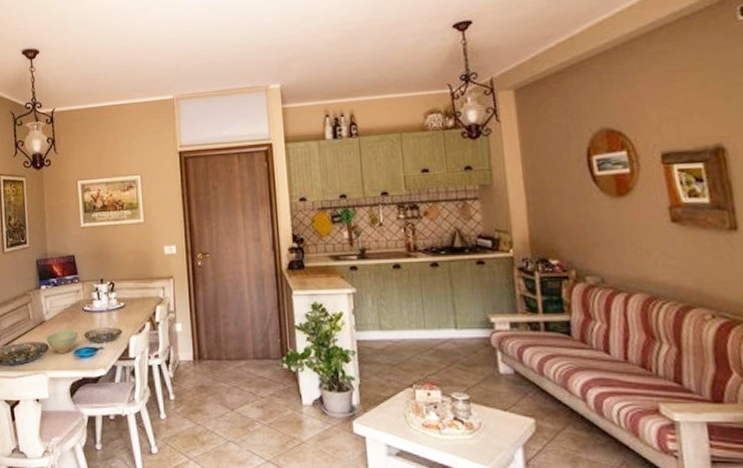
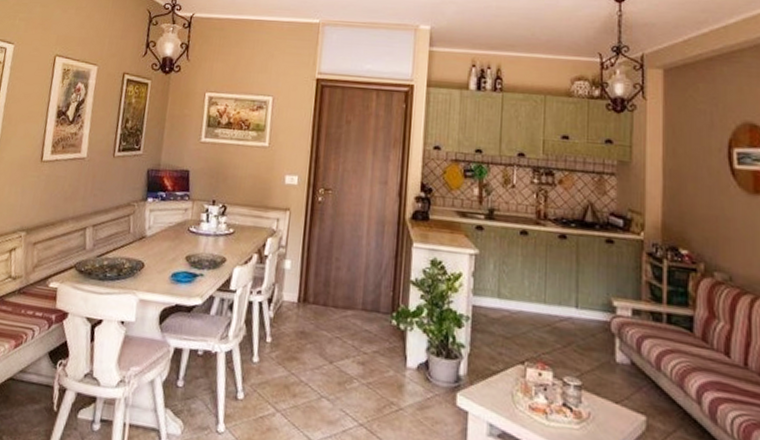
bowl: present [46,331,79,354] -> none [143,250,180,276]

